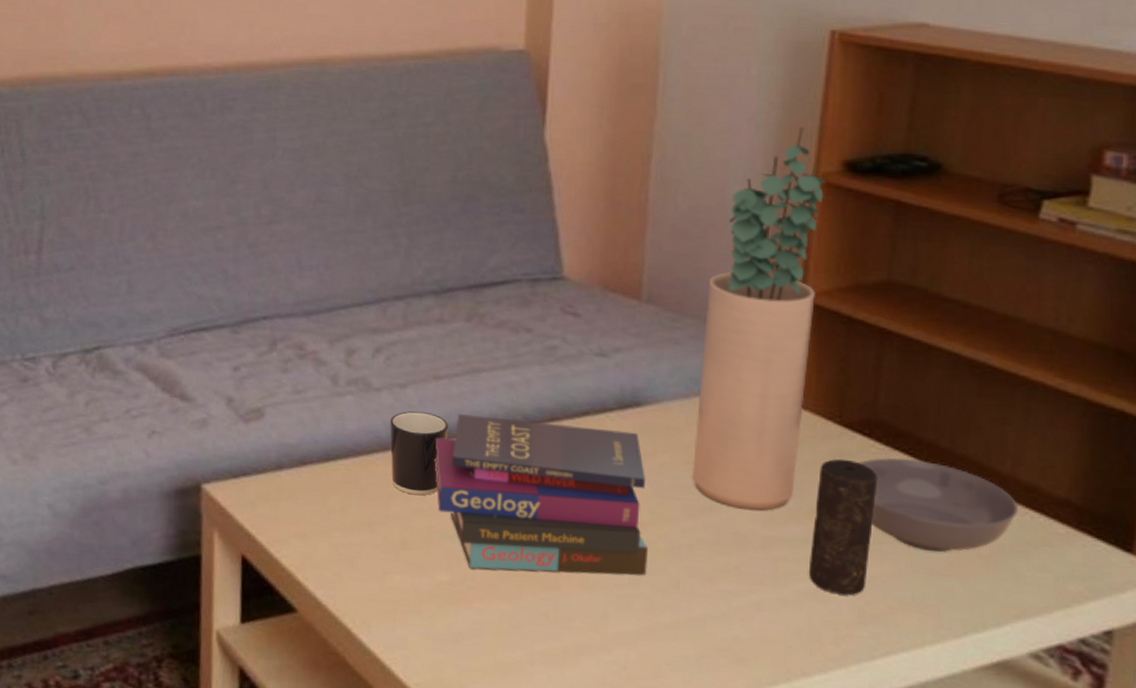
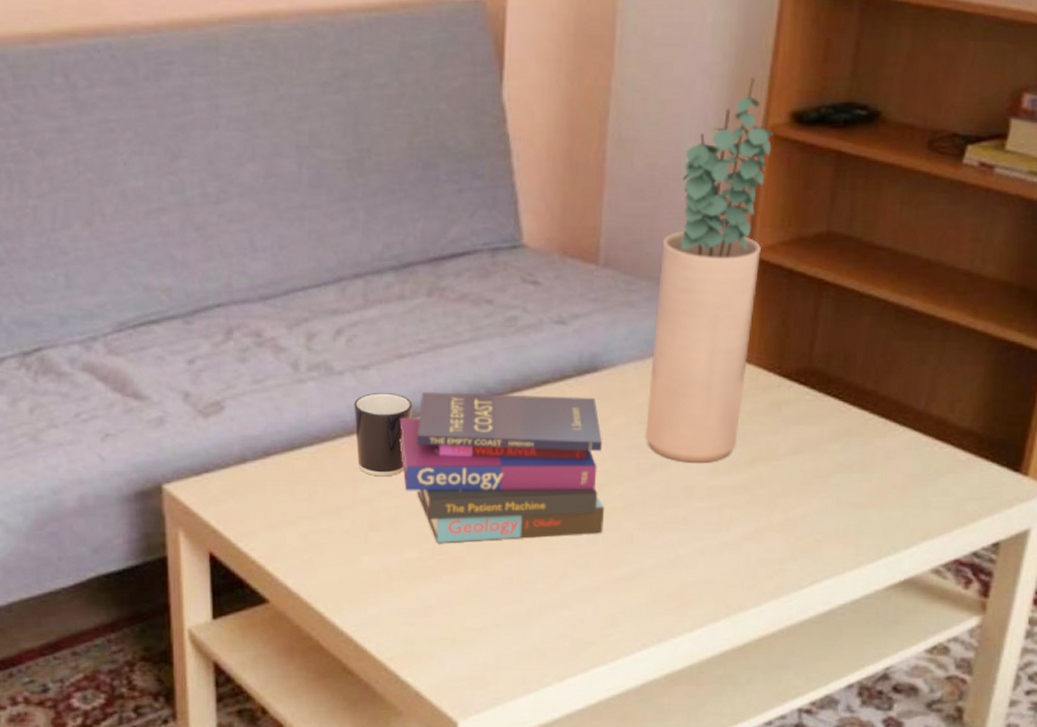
candle: present [809,458,878,595] -> none [748,407,811,533]
bowl: present [859,457,1018,552] -> none [795,403,929,486]

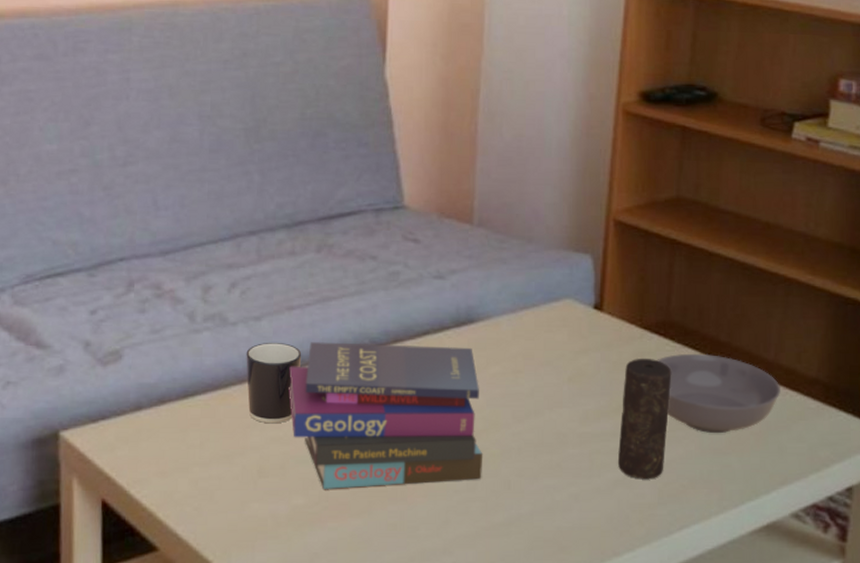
vase: present [644,77,774,463] -> none [519,61,625,410]
candle: none [748,407,811,533] -> present [618,358,672,478]
bowl: none [795,403,929,486] -> present [657,353,780,433]

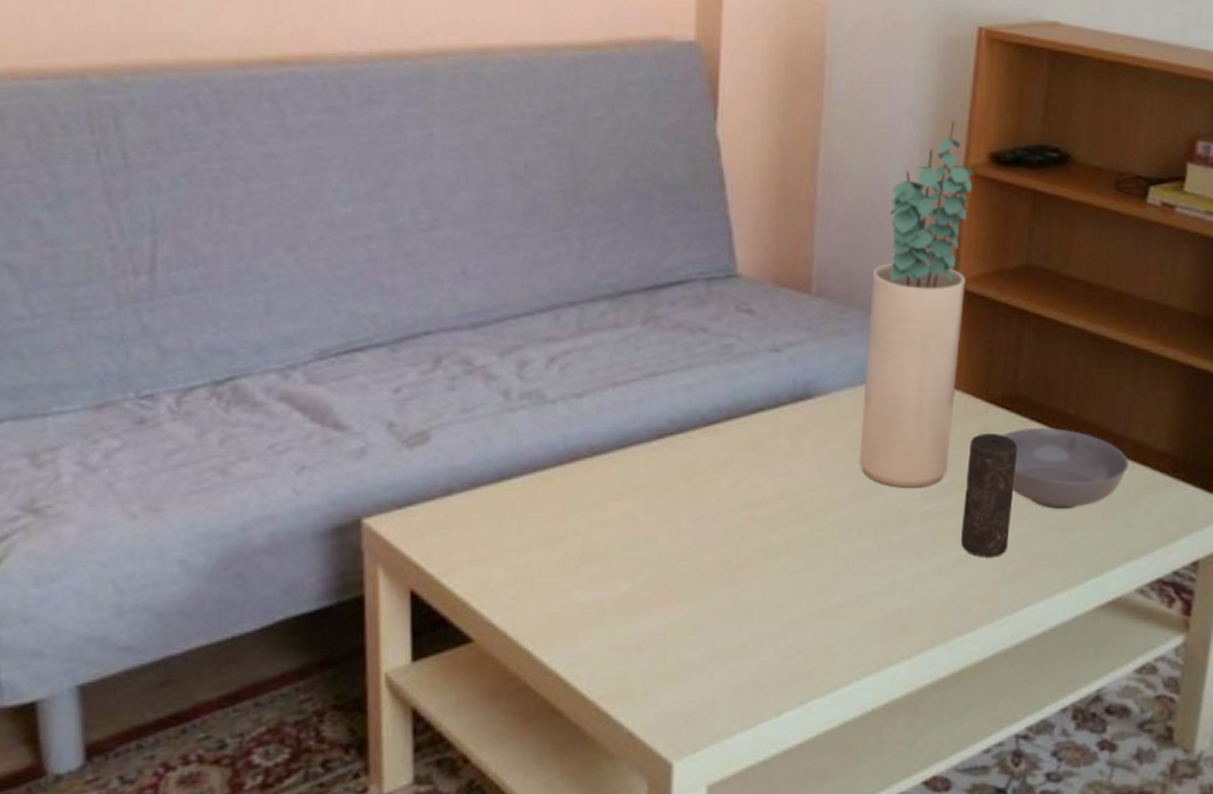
mug: present [246,342,302,424] -> none [566,420,627,507]
books: present [289,342,483,490] -> none [613,420,821,575]
vase: none [519,61,625,410] -> present [859,120,974,488]

